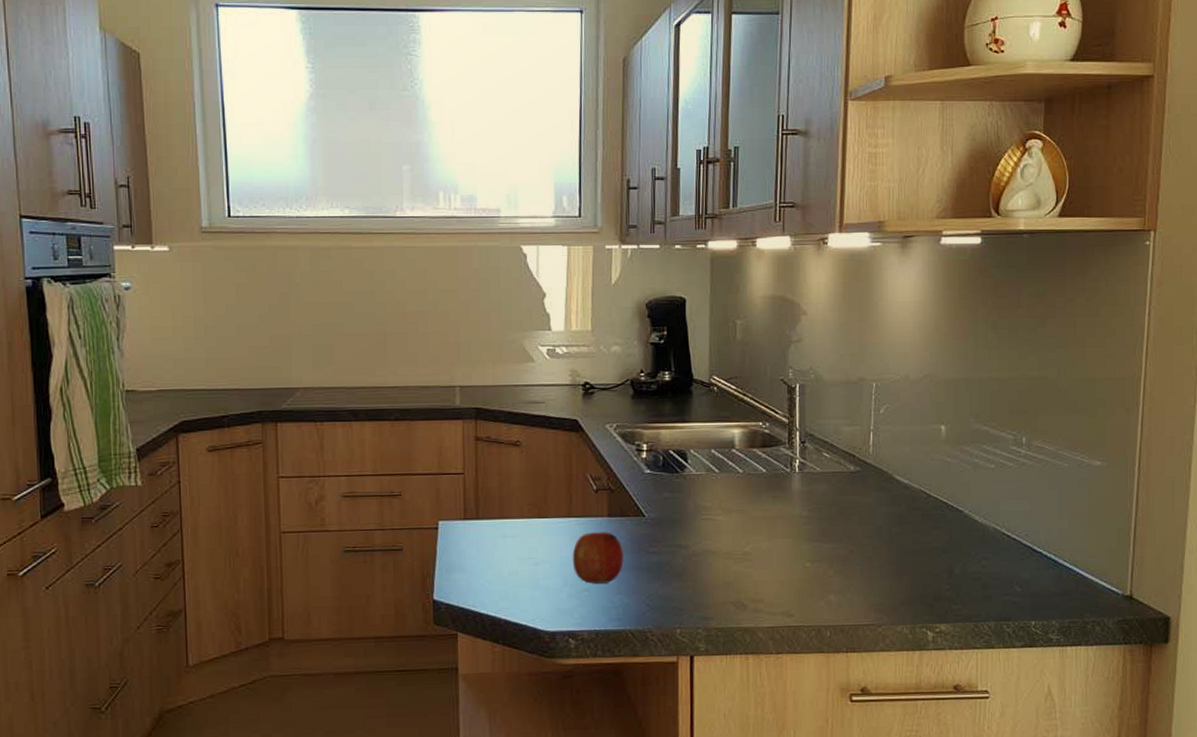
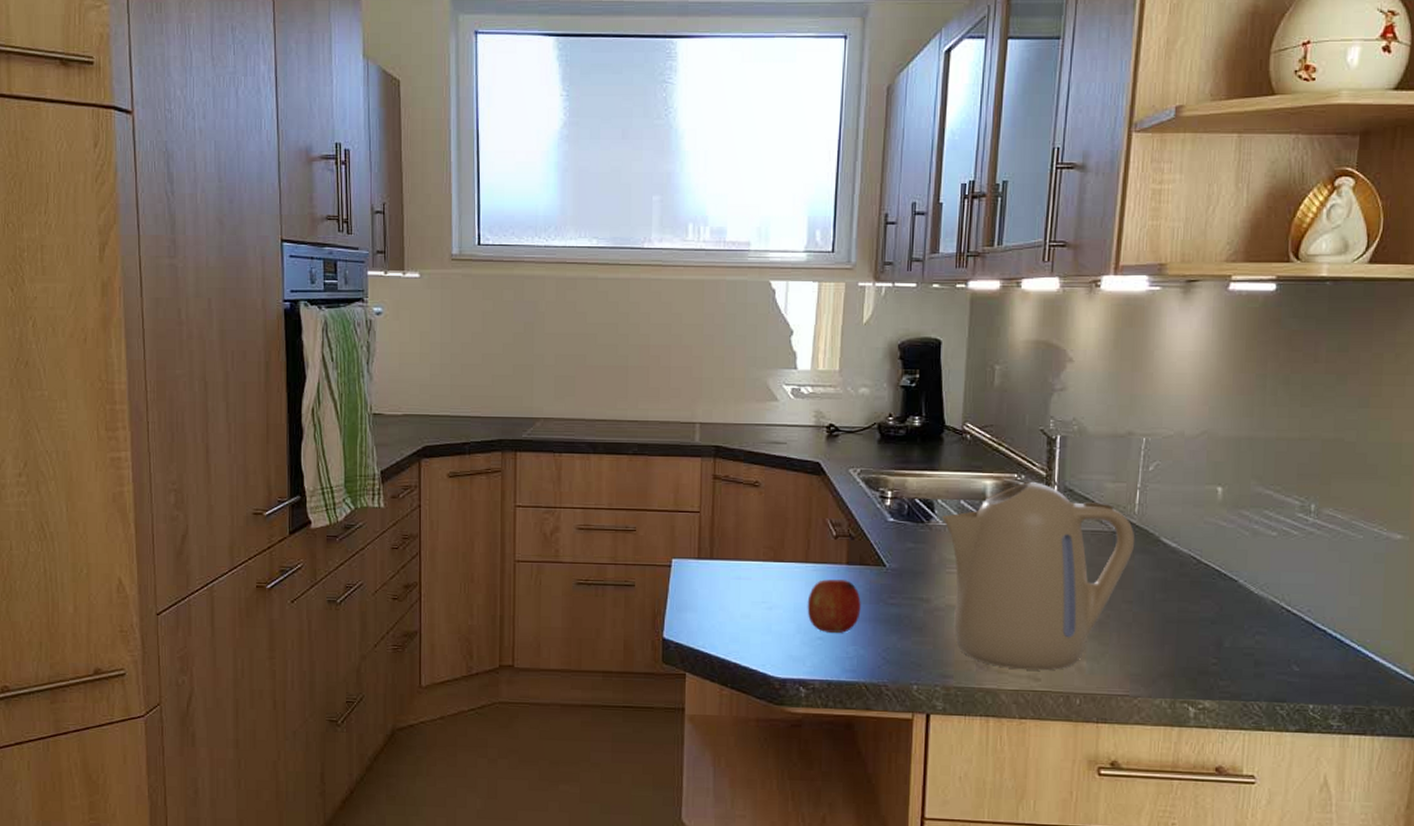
kettle: none [694,429,872,608] -> present [941,482,1135,671]

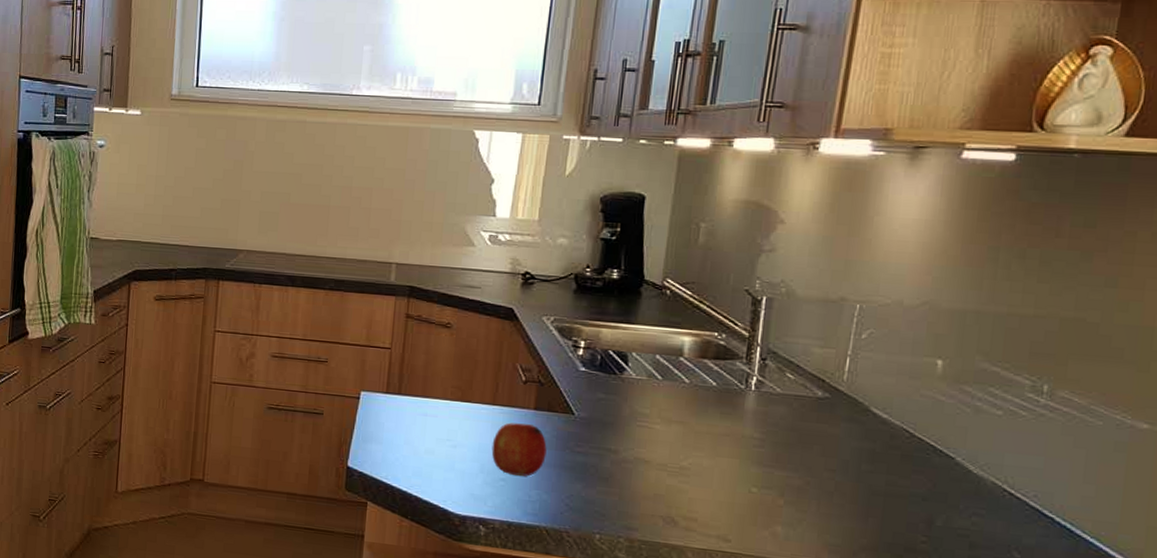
kettle: present [941,482,1135,671] -> none [634,341,842,533]

